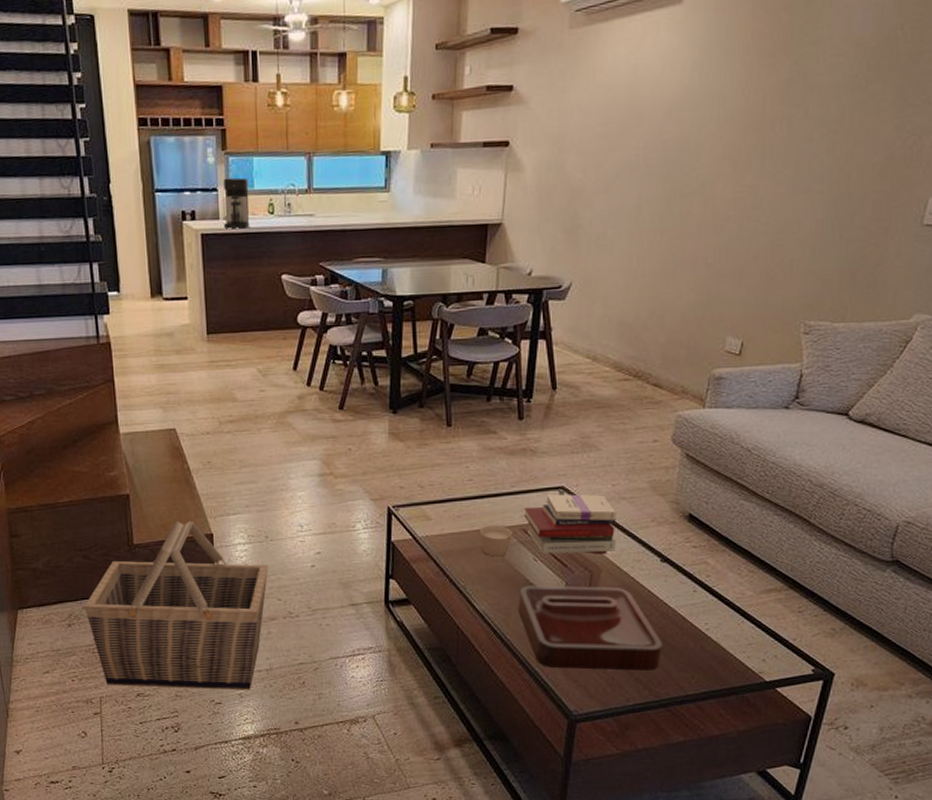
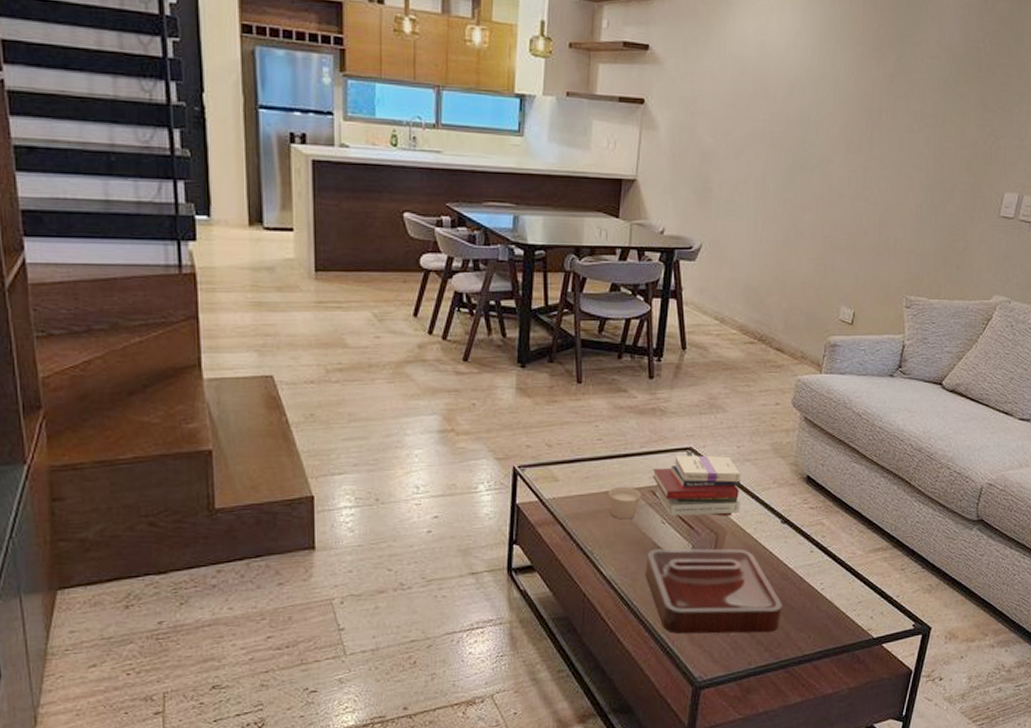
basket: present [84,520,269,691] -> none [147,481,379,678]
coffee maker: present [223,177,250,229] -> none [340,102,370,159]

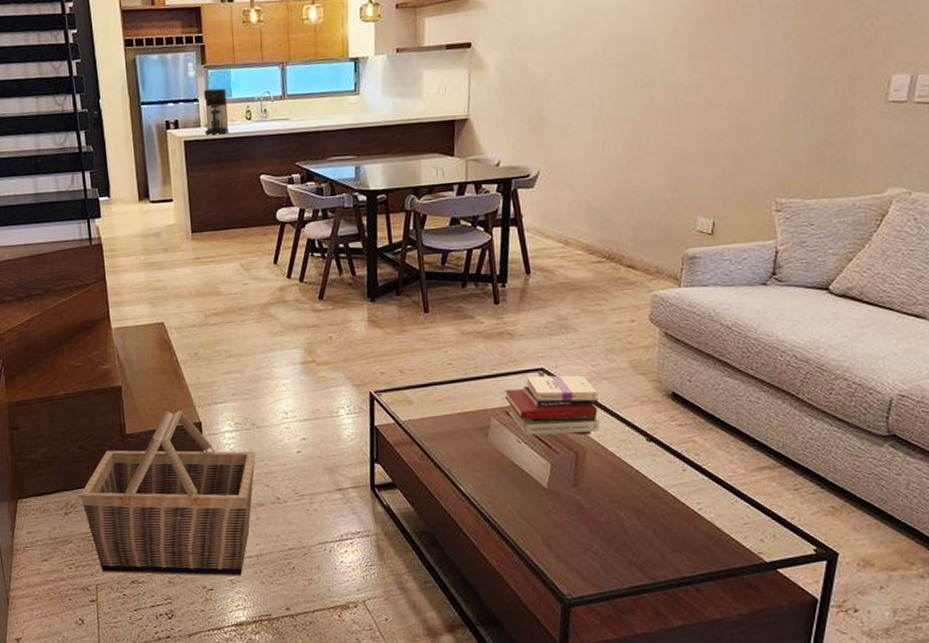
basket: none [147,481,379,678] -> present [80,410,256,577]
coffee maker: none [340,102,370,159] -> present [204,88,230,136]
candle: present [608,486,641,520] -> none [461,407,495,439]
decorative tray: present [645,548,782,634] -> none [504,467,655,553]

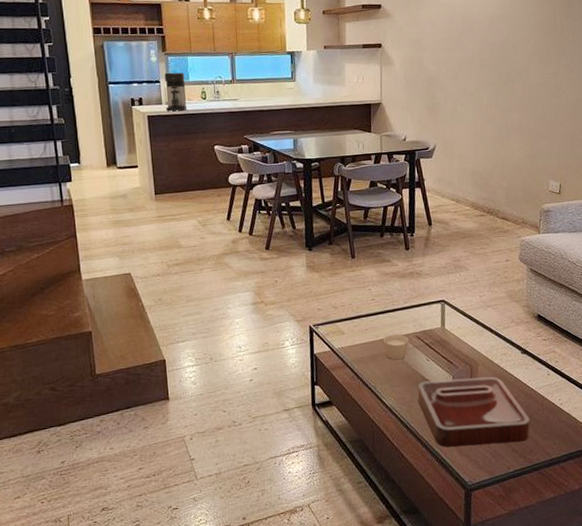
basket: present [80,410,256,577] -> none [52,349,214,504]
candle: none [461,407,495,439] -> present [383,334,409,360]
decorative tray: none [504,467,655,553] -> present [417,376,530,447]
books: present [505,375,600,436] -> none [416,304,488,355]

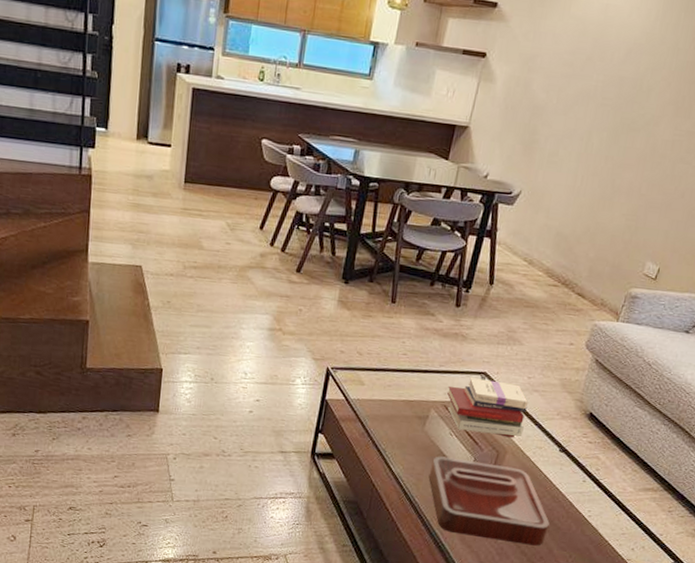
coffee maker: present [164,72,188,112] -> none [215,39,244,90]
candle: present [383,334,409,360] -> none [405,397,435,427]
books: none [416,304,488,355] -> present [447,377,528,438]

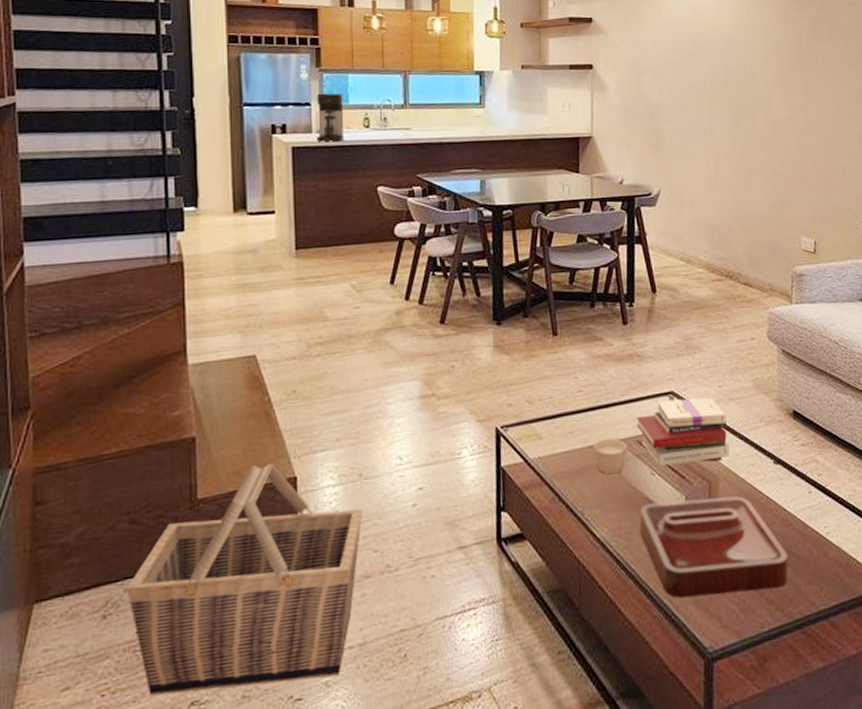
basket: none [30,351,210,518] -> present [126,462,363,696]
coffee maker: none [215,39,244,90] -> present [317,93,345,143]
candle: none [405,397,435,427] -> present [593,438,628,475]

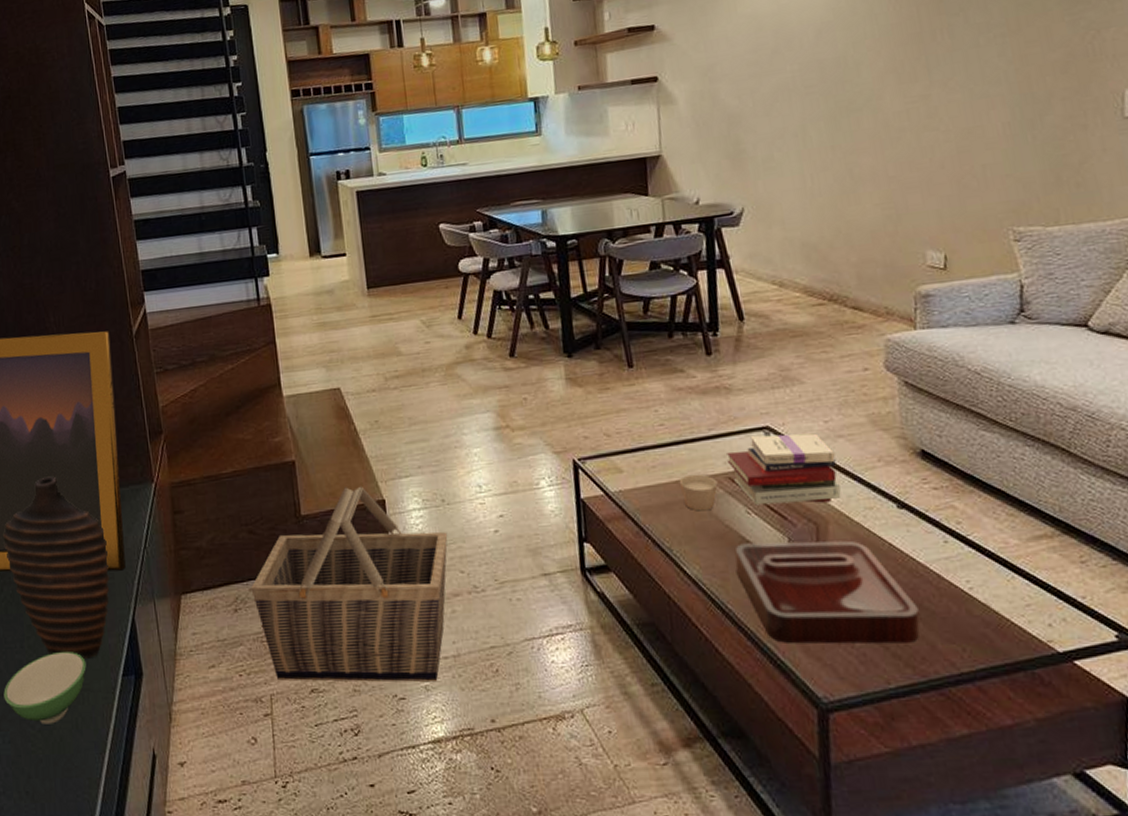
coffee maker: present [317,93,345,143] -> none [375,135,405,185]

